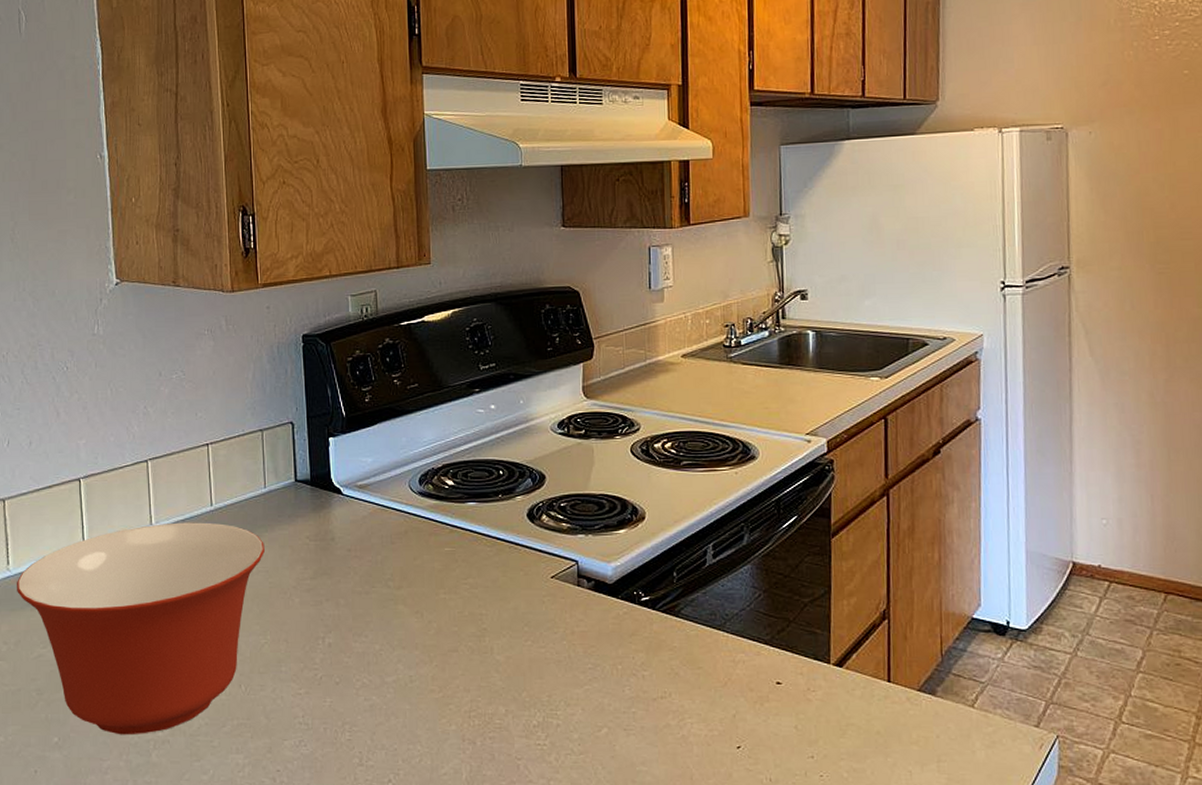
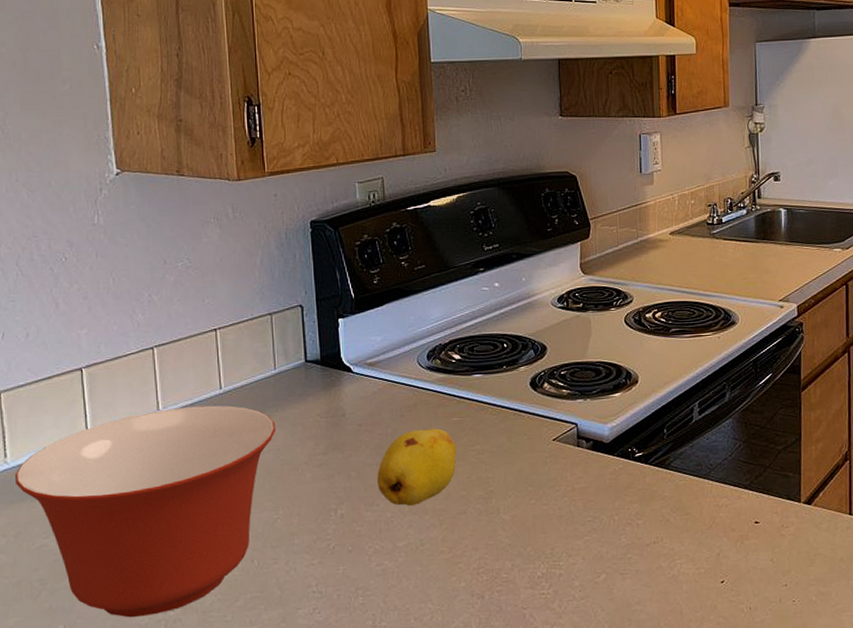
fruit: none [366,558,449,640] -> present [377,428,457,507]

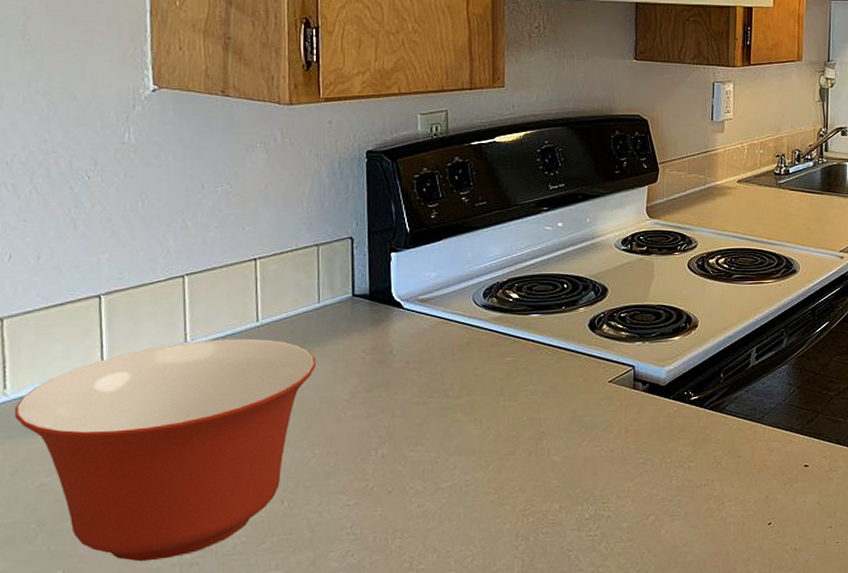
fruit: present [377,428,457,507] -> none [423,368,509,447]

